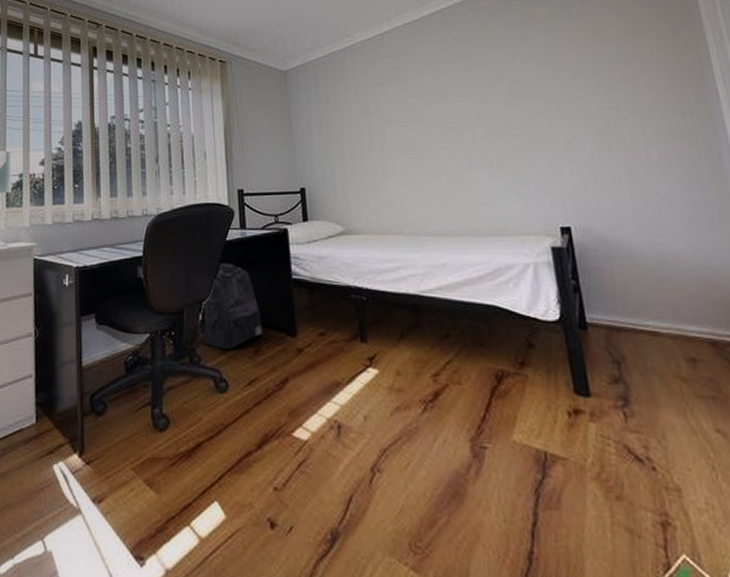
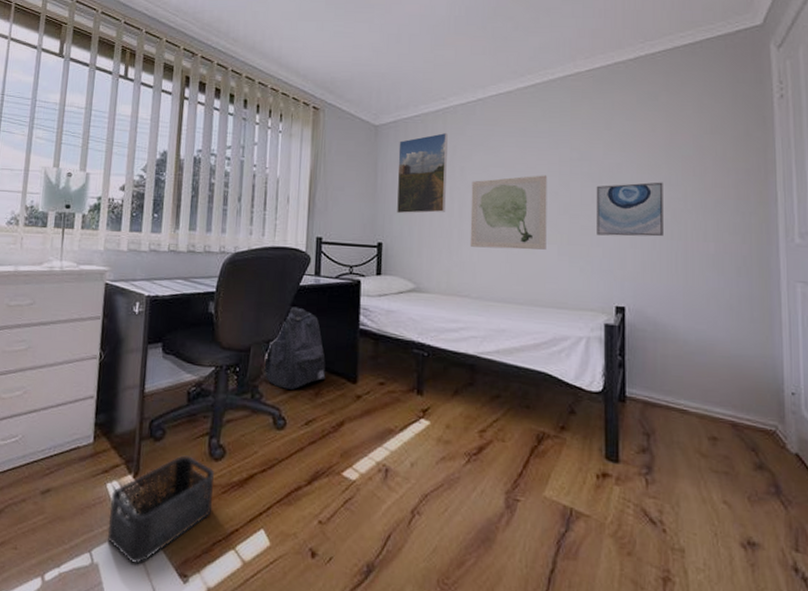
storage bin: none [58,429,162,550] -> present [107,455,214,565]
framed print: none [309,69,365,157] -> present [396,132,448,214]
wall art: none [389,99,477,182] -> present [469,175,548,250]
wall art: none [519,92,600,155] -> present [596,182,663,237]

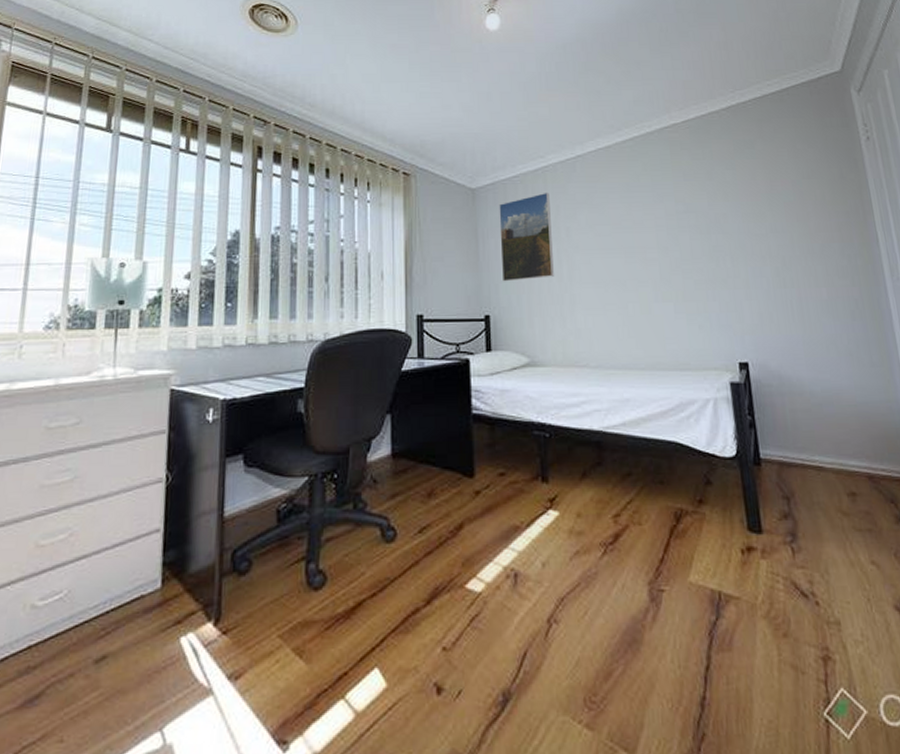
storage bin: present [107,455,214,565] -> none [182,588,315,738]
backpack: present [263,306,326,390] -> none [365,396,439,493]
wall art: present [469,175,548,250] -> none [579,230,663,312]
wall art: present [596,182,663,237] -> none [705,229,776,289]

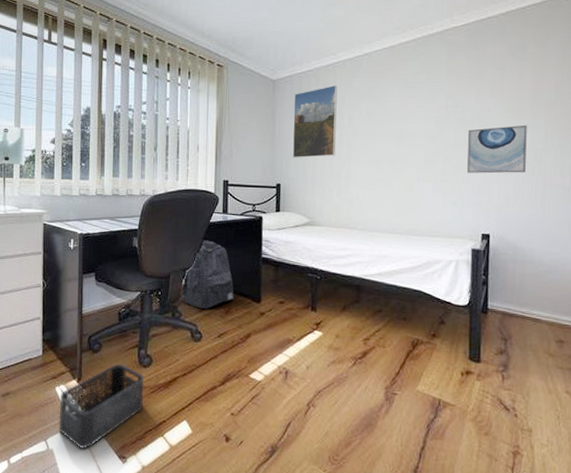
storage bin: none [182,588,315,738] -> present [58,364,144,450]
backpack: none [365,396,439,493] -> present [181,240,234,309]
wall art: none [705,229,776,289] -> present [467,125,527,174]

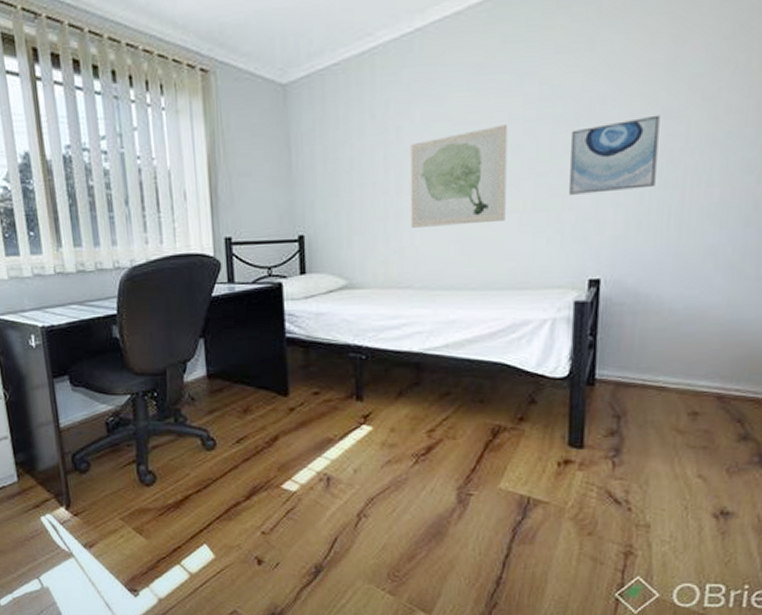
storage bin: present [58,364,144,450] -> none [47,484,152,585]
backpack: present [181,240,234,309] -> none [182,321,253,409]
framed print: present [292,85,337,158] -> none [315,82,378,197]
wall art: none [356,121,425,187] -> present [410,124,508,228]

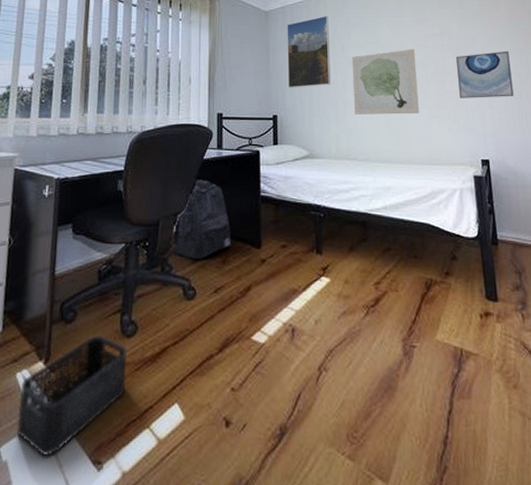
storage bin: none [47,484,152,585] -> present [16,335,127,457]
backpack: none [182,321,253,409] -> present [171,179,232,259]
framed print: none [315,82,378,197] -> present [287,15,331,88]

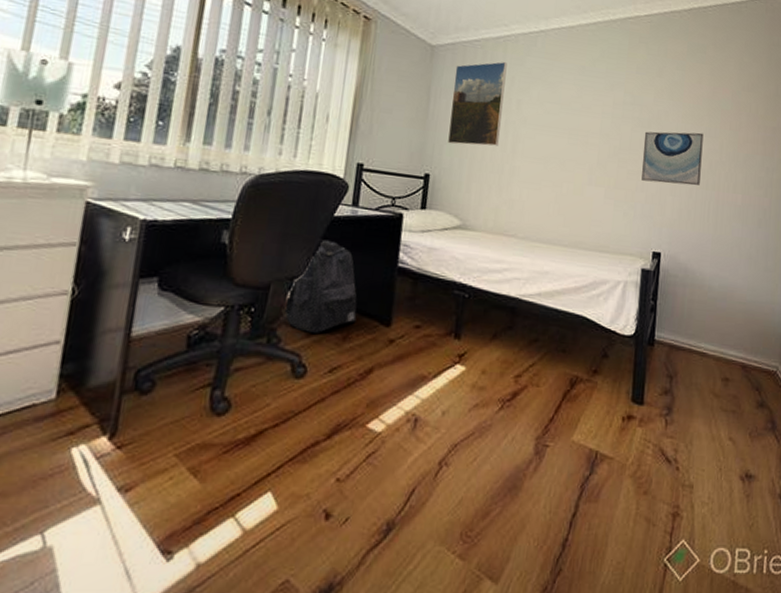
storage bin: present [16,335,127,457] -> none [67,411,215,544]
wall art: present [352,49,419,115] -> none [520,115,601,192]

